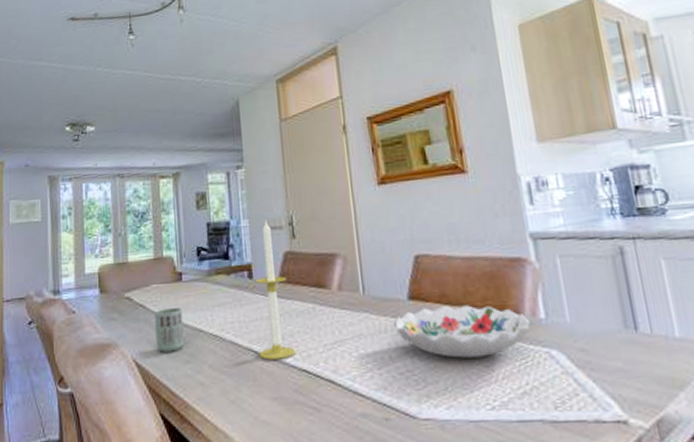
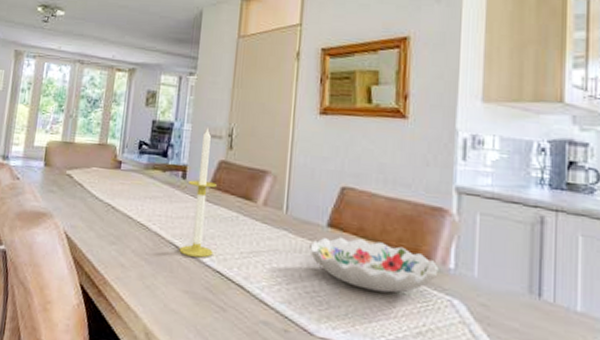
cup: present [154,307,185,353] -> none [87,191,117,232]

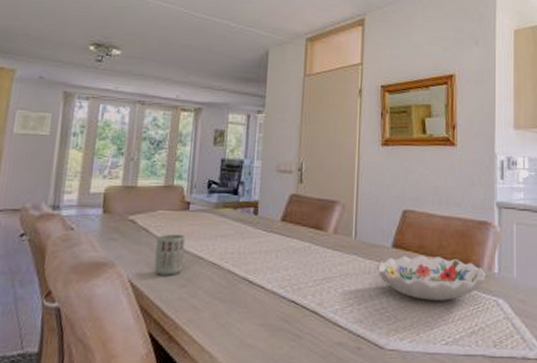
cup: none [87,191,117,232] -> present [154,233,186,276]
candle: present [179,127,217,258] -> none [253,163,288,290]

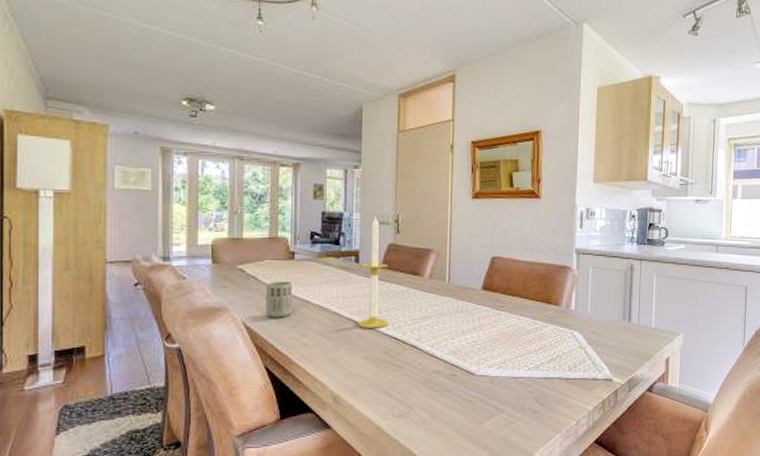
candle: none [253,163,288,290] -> present [358,215,389,328]
decorative bowl: present [376,255,486,301] -> none [468,295,564,334]

